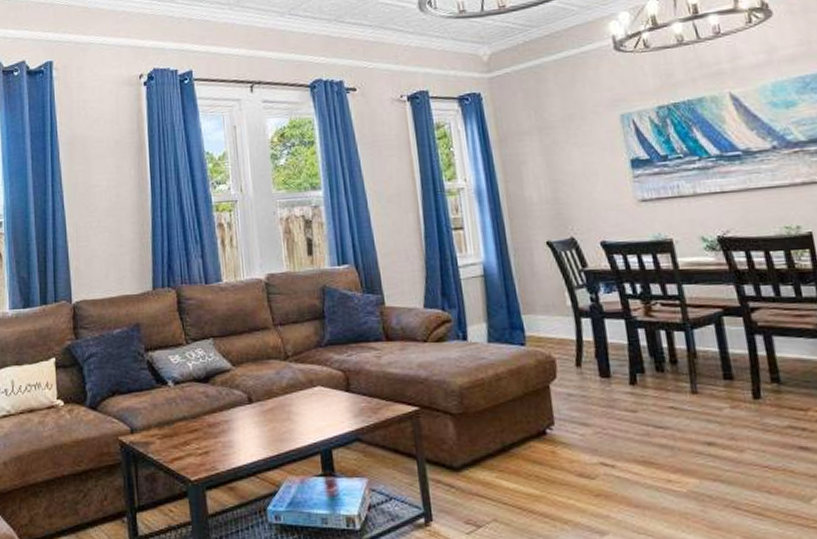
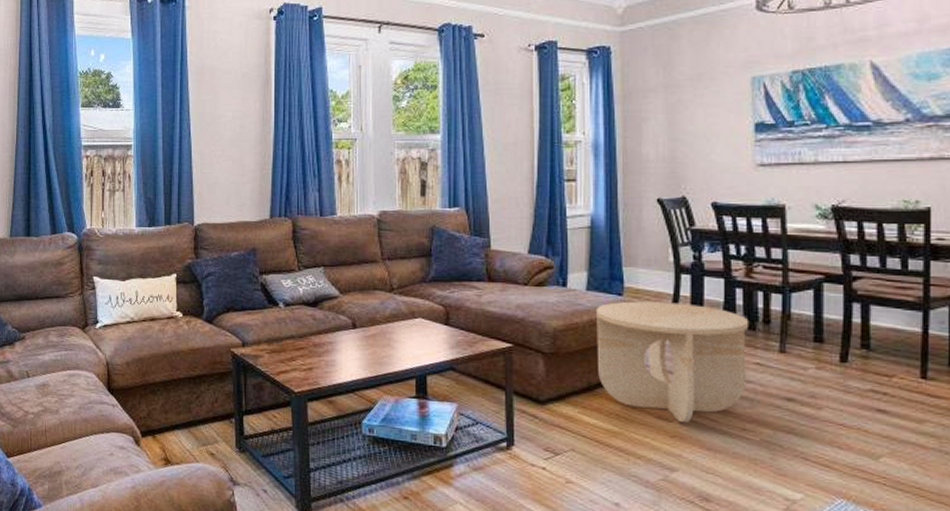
side table: none [499,348,664,480] -> present [595,301,750,423]

